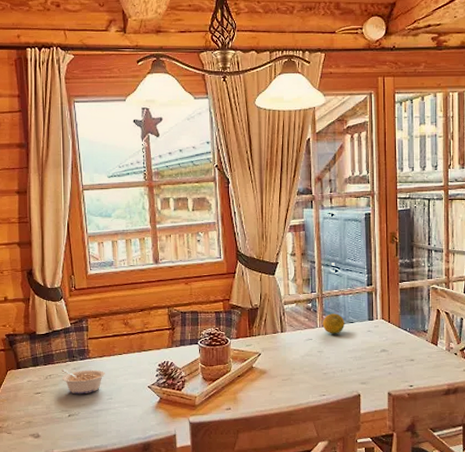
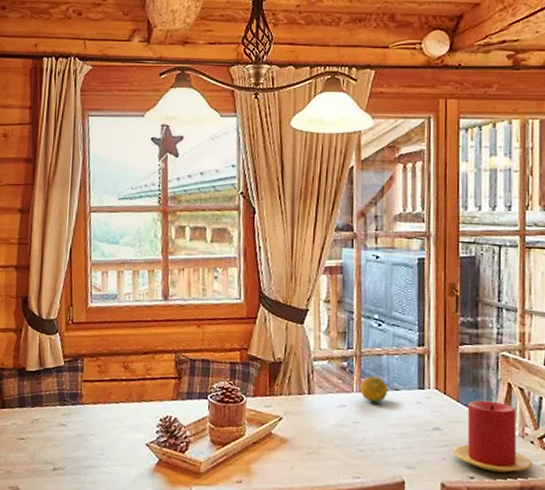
legume: present [61,369,105,395] -> none [49,413,98,446]
candle: none [397,325,456,380] -> present [453,400,533,473]

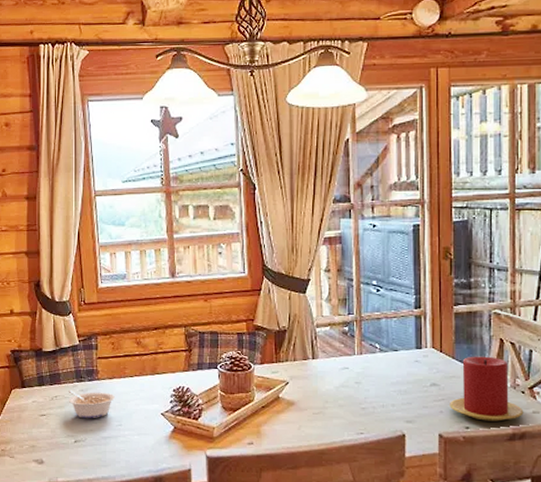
legume: none [49,413,98,446] -> present [68,390,115,419]
fruit: present [359,376,388,403] -> none [361,339,387,364]

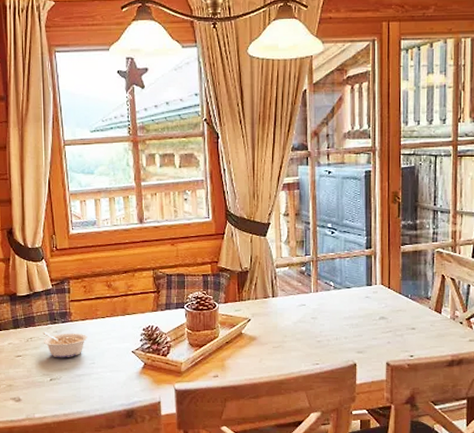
candle: present [450,356,524,422] -> none [396,291,462,350]

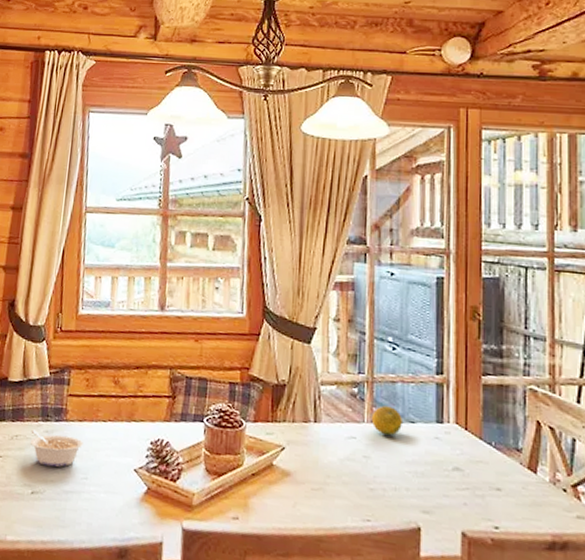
fruit: none [317,278,340,300] -> present [371,406,402,436]

